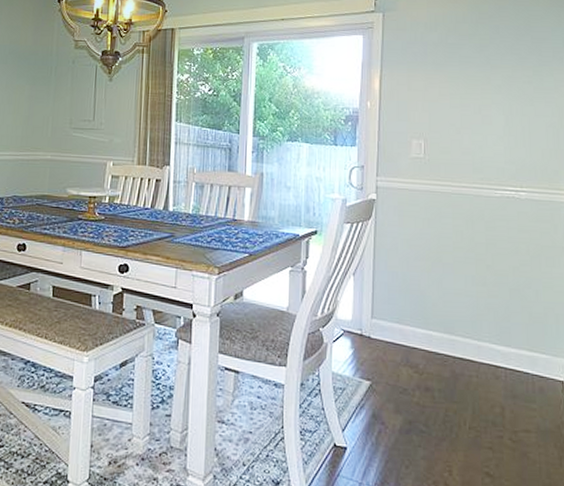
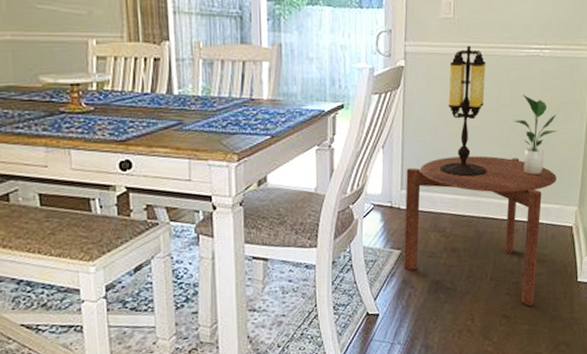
side table: none [374,290,541,469] -> present [404,156,556,307]
table lamp: none [411,183,463,314] -> present [439,45,487,177]
potted plant: none [489,235,539,320] -> present [513,95,557,176]

